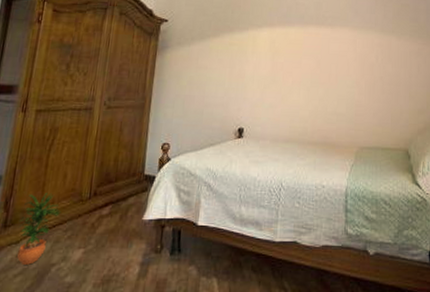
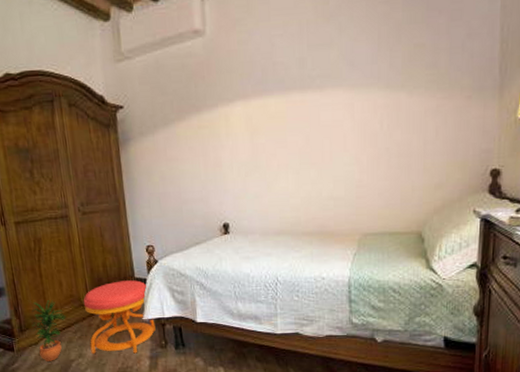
stool: none [77,177,156,258] -> present [83,280,156,355]

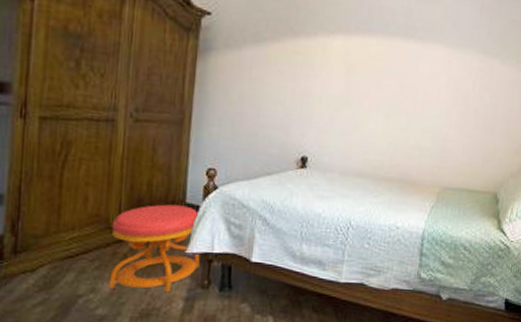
potted plant: present [32,299,67,361] -> none [32,216,85,295]

